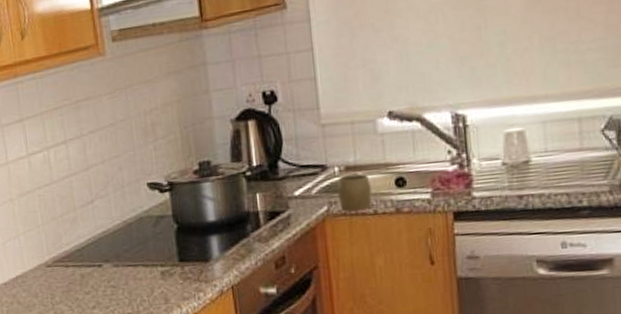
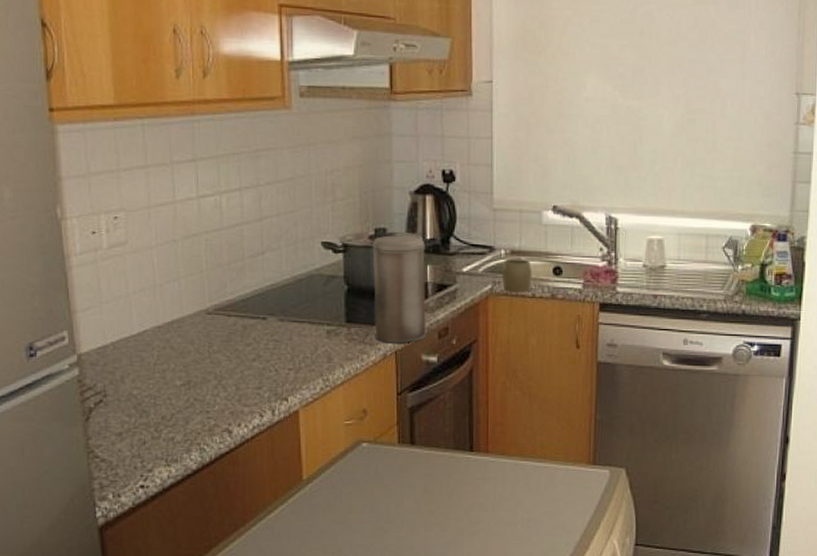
canister: none [197,165,264,279] -> present [372,235,427,343]

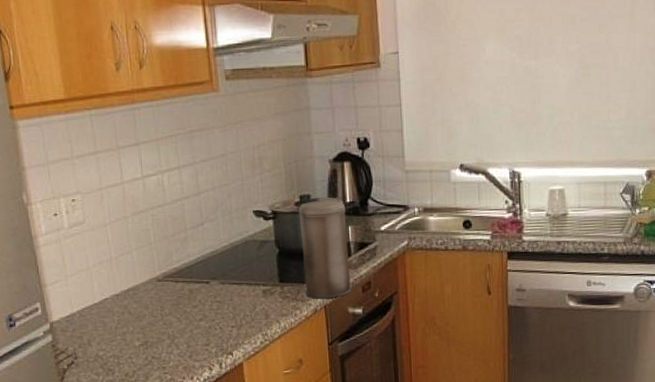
mug: present [502,259,532,293] -> none [417,215,444,247]

